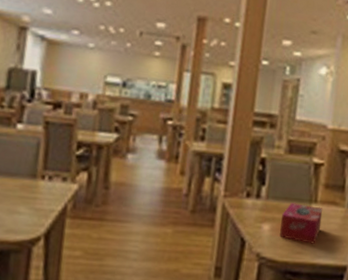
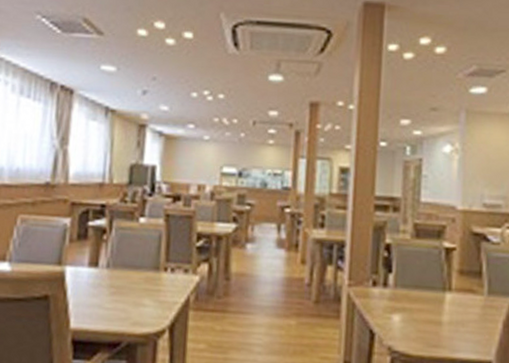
tissue box: present [280,203,323,244] -> none [412,291,459,337]

